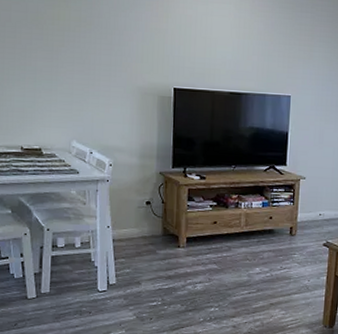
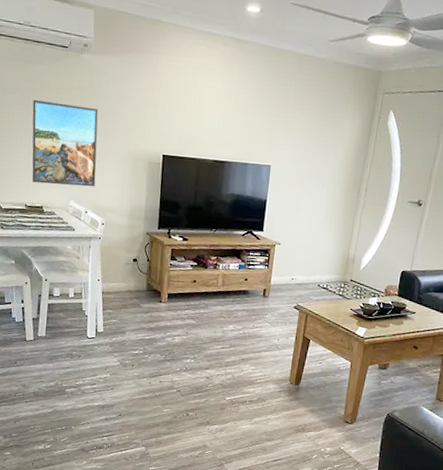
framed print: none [25,32,101,126] -> present [32,99,98,187]

